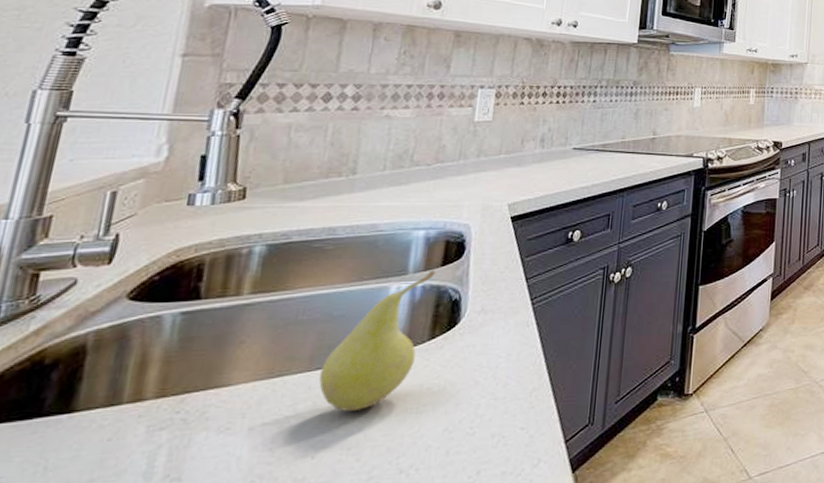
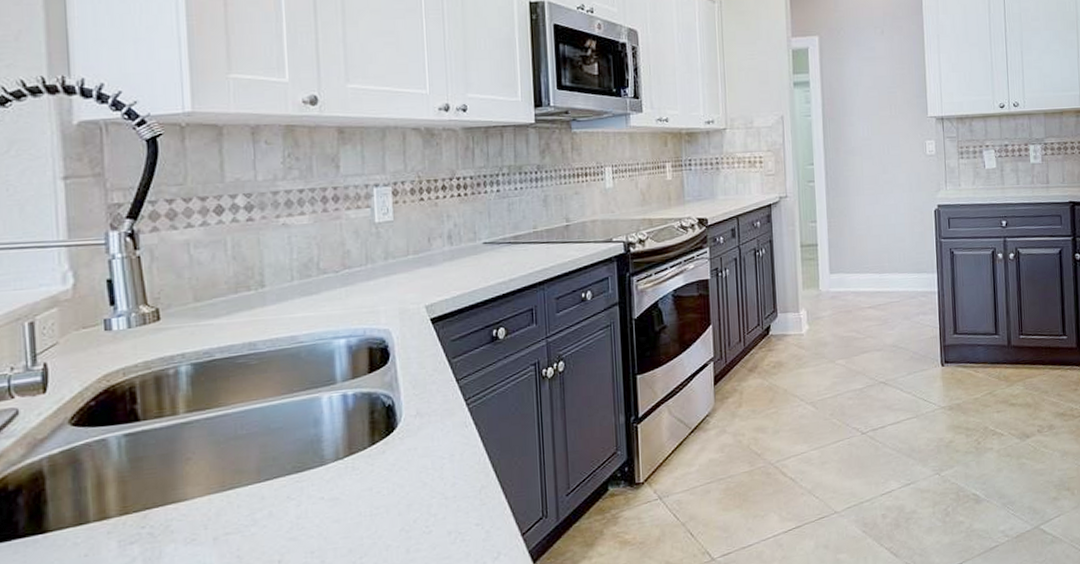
fruit: present [319,269,435,412] -> none [270,377,364,519]

